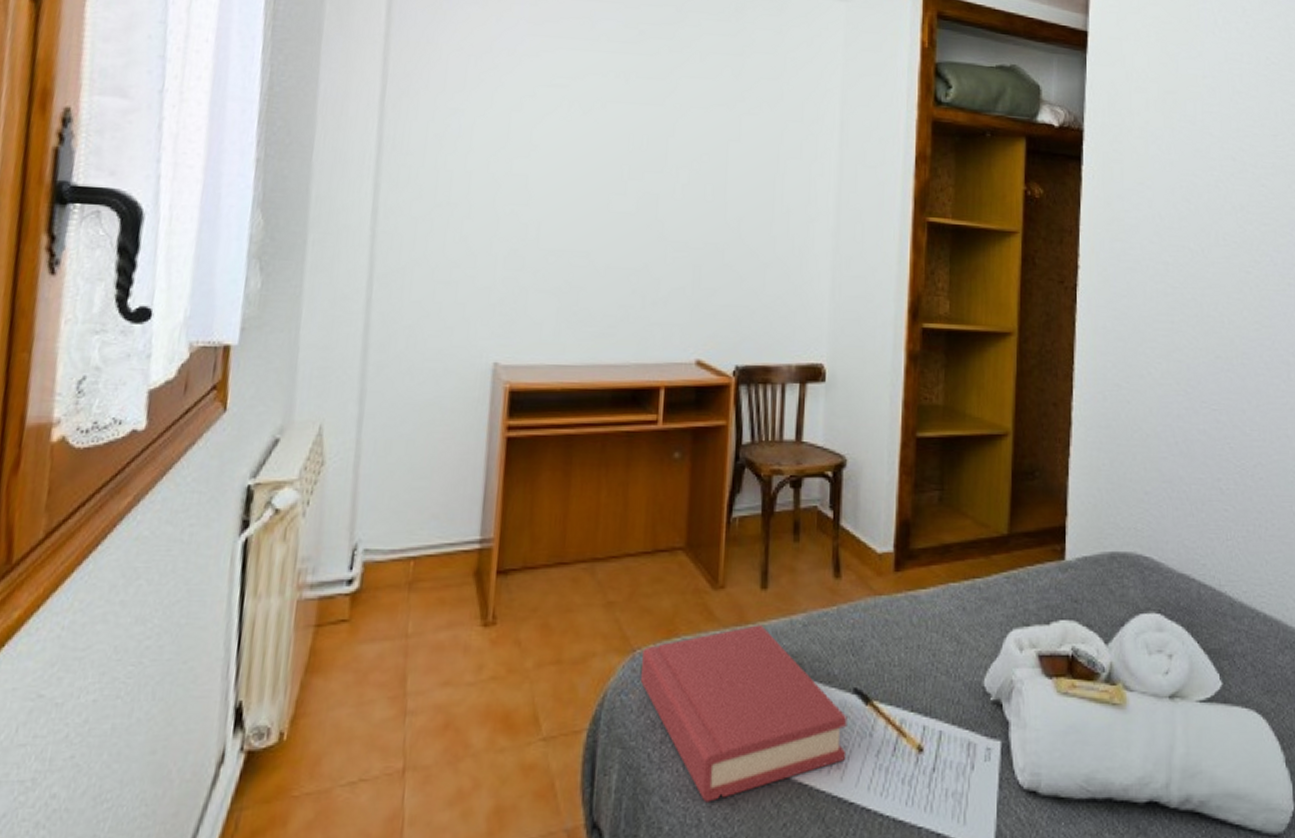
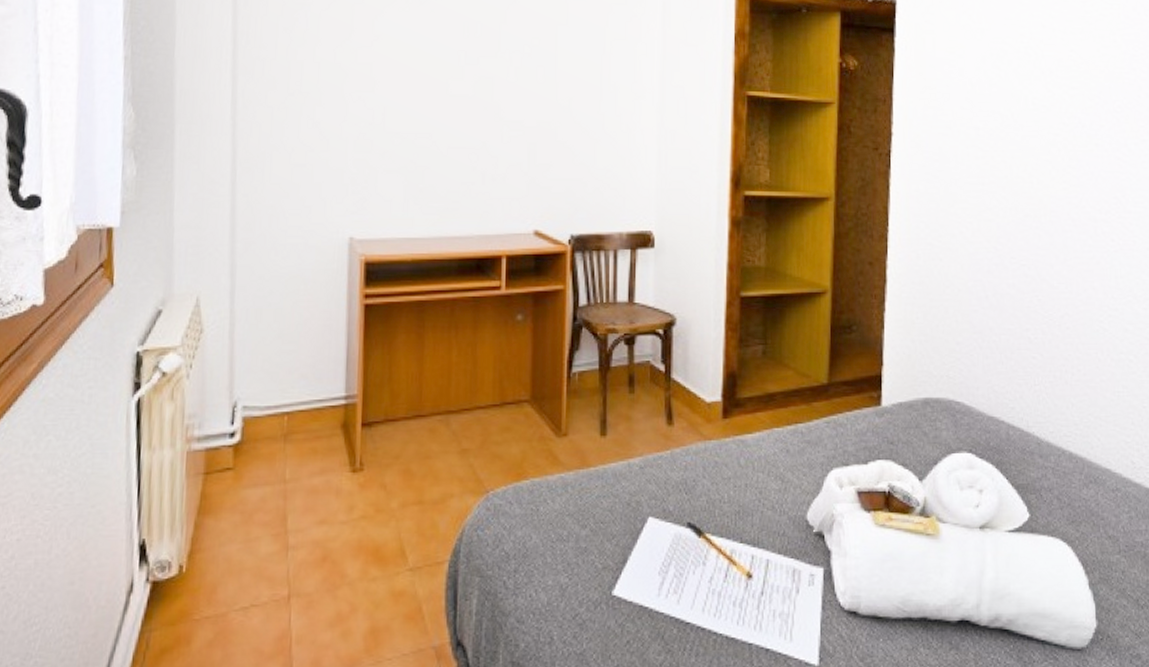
hardback book: present [641,625,847,802] -> none [495,468,682,623]

